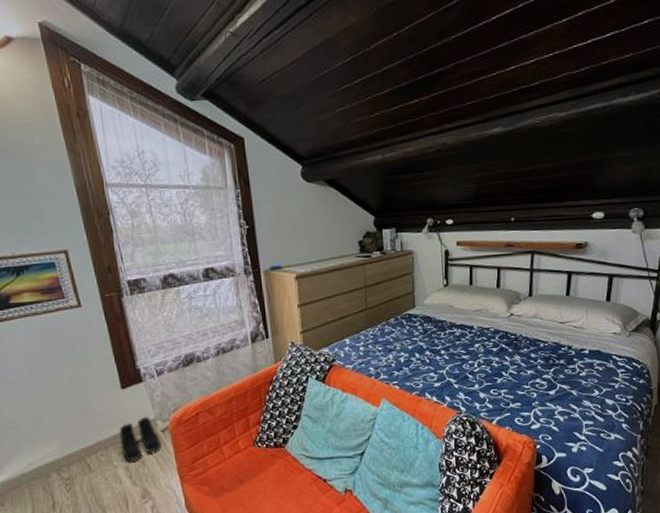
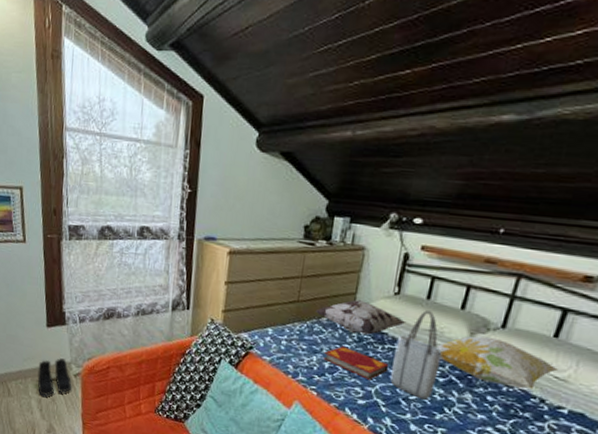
decorative pillow: none [382,297,459,326] -> present [314,299,407,335]
hardback book: none [398,340,453,364] -> present [323,346,389,380]
tote bag: none [454,294,492,370] -> present [390,310,443,400]
decorative pillow: none [485,305,574,343] -> present [436,335,558,389]

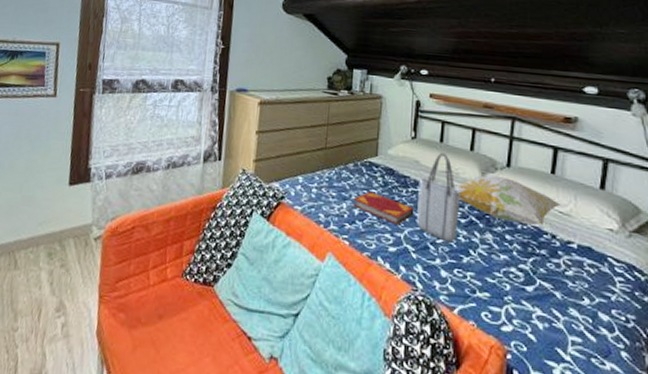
boots: present [37,358,72,396] -> none [50,220,91,266]
decorative pillow: present [314,299,407,335] -> none [341,145,425,179]

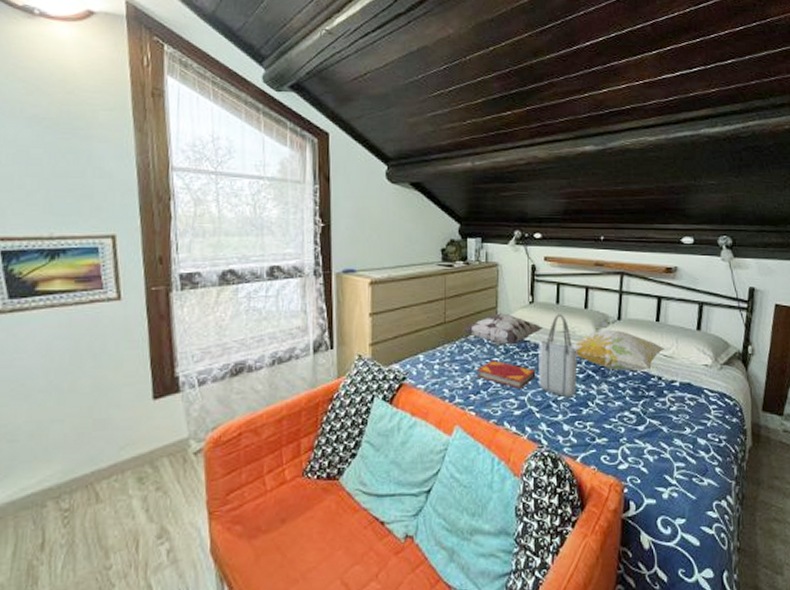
decorative pillow: none [341,145,425,179] -> present [462,313,544,345]

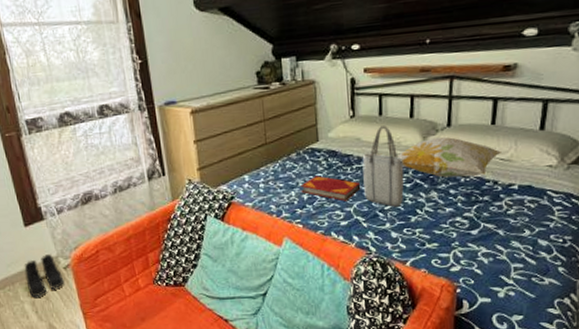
boots: none [141,435,192,491] -> present [24,254,64,297]
decorative pillow: present [462,313,544,345] -> none [283,129,367,161]

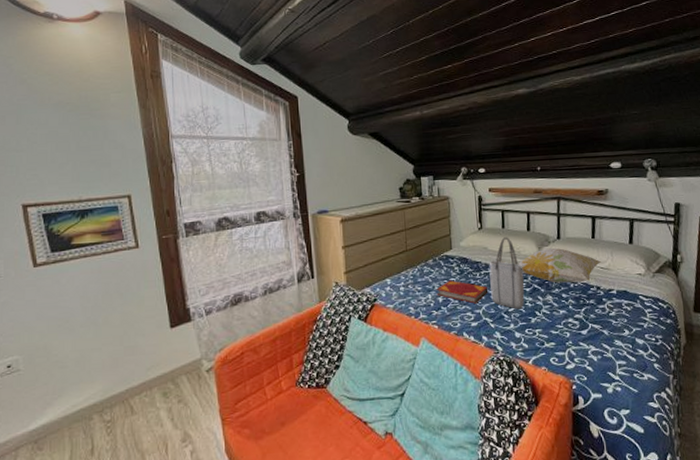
boots: present [24,254,64,297] -> none [165,356,205,403]

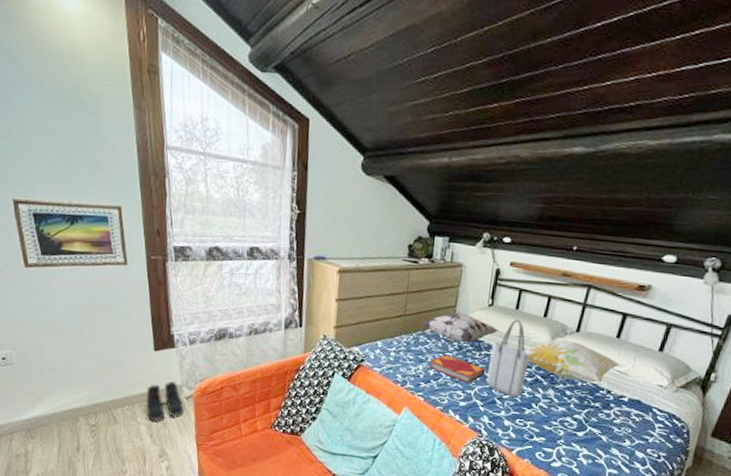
boots: none [165,356,205,403] -> present [146,381,184,421]
decorative pillow: none [421,239,492,267] -> present [420,312,499,343]

